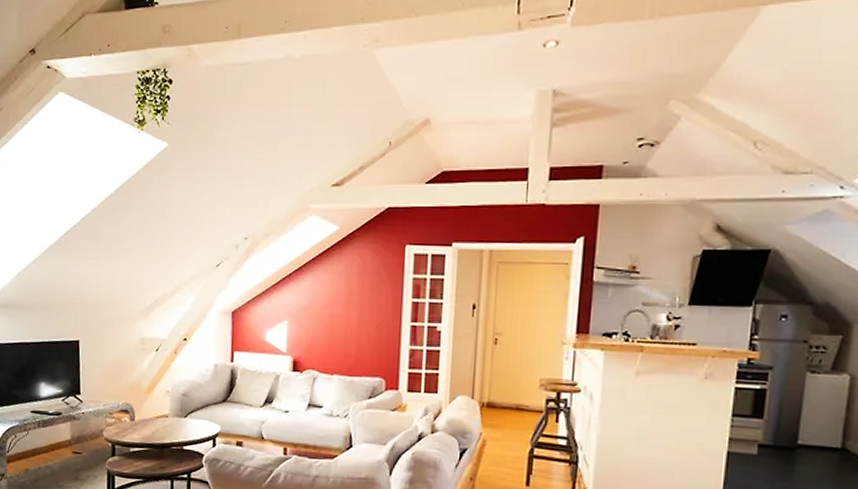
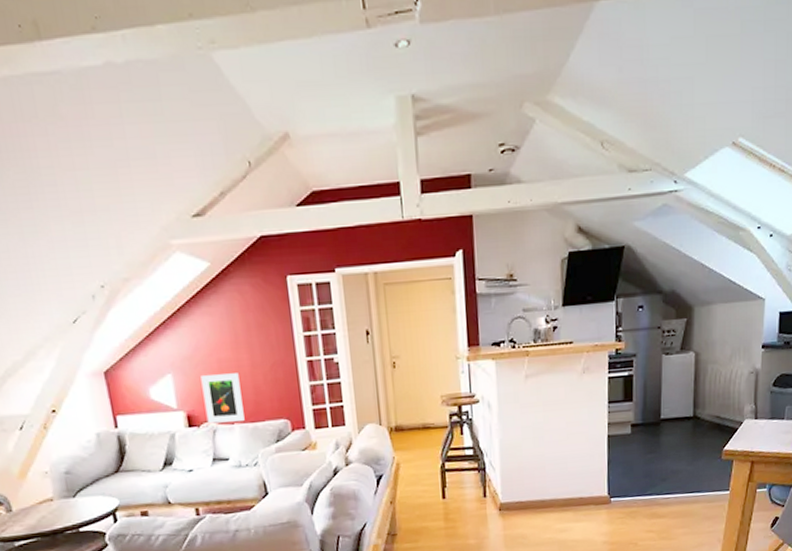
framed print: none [310,326,346,373] -> present [201,373,245,424]

